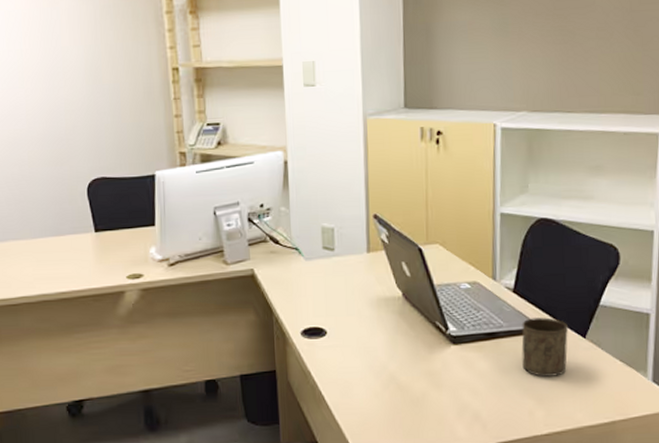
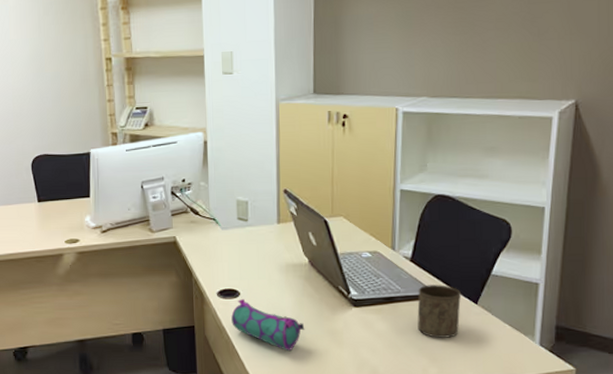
pencil case: none [317,337,400,397] -> present [231,298,305,352]

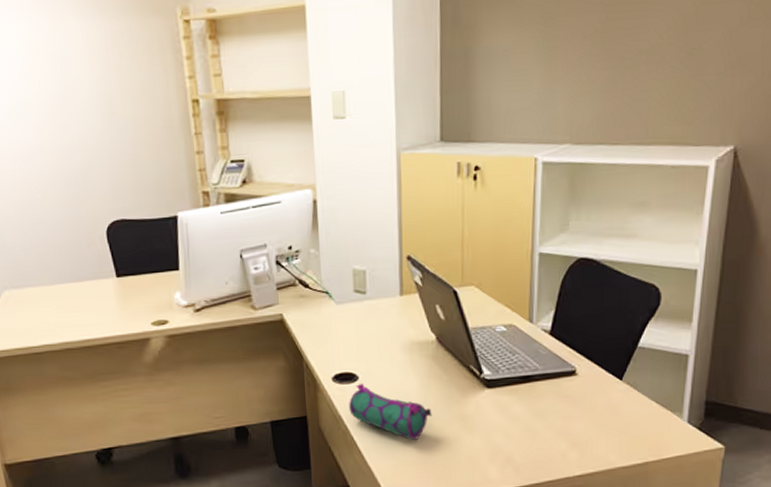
cup: present [417,285,461,338] -> none [557,360,604,419]

